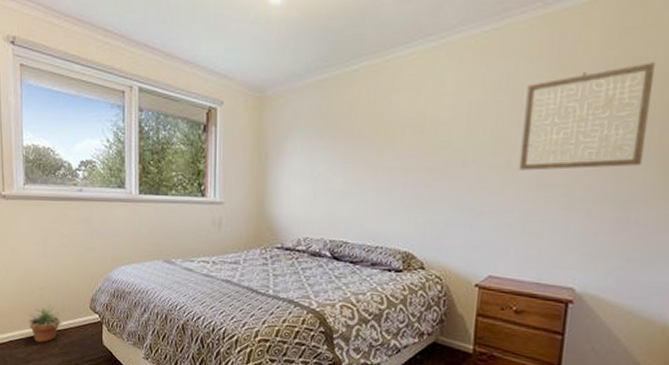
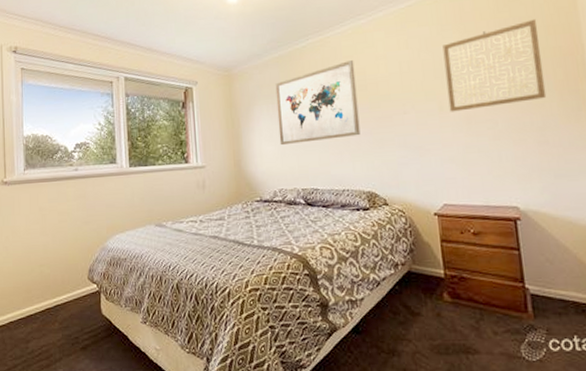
potted plant: present [28,304,64,342] -> none [28,280,63,320]
wall art: none [311,94,414,189] -> present [275,60,361,146]

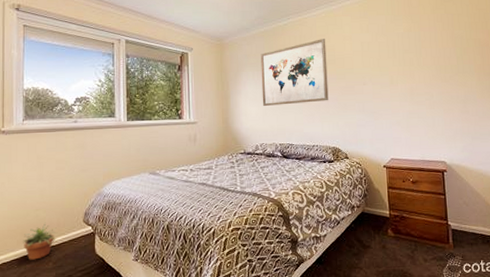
potted plant: none [28,280,63,320] -> present [23,223,58,260]
wall art: present [442,19,547,112] -> none [395,16,469,85]

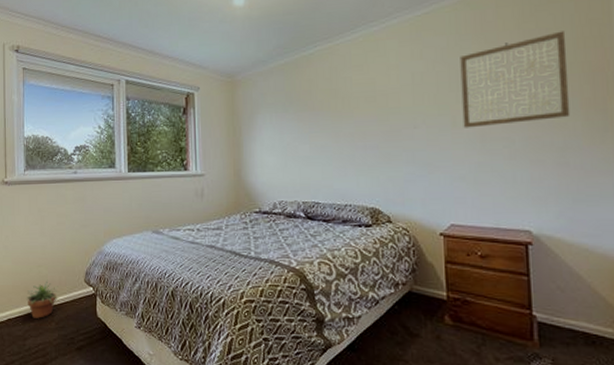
wall art: present [260,39,329,107] -> none [280,70,367,157]
wall art: none [395,16,469,85] -> present [460,31,571,128]

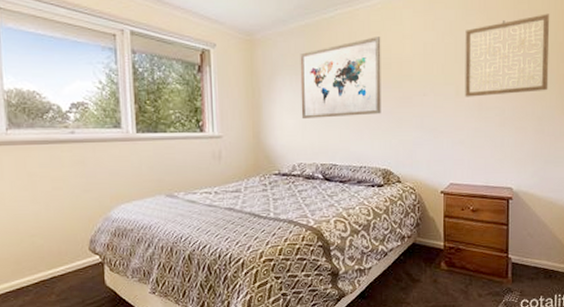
potted plant: present [26,281,60,318] -> none [18,251,60,292]
wall art: none [280,70,367,157] -> present [300,37,381,120]

